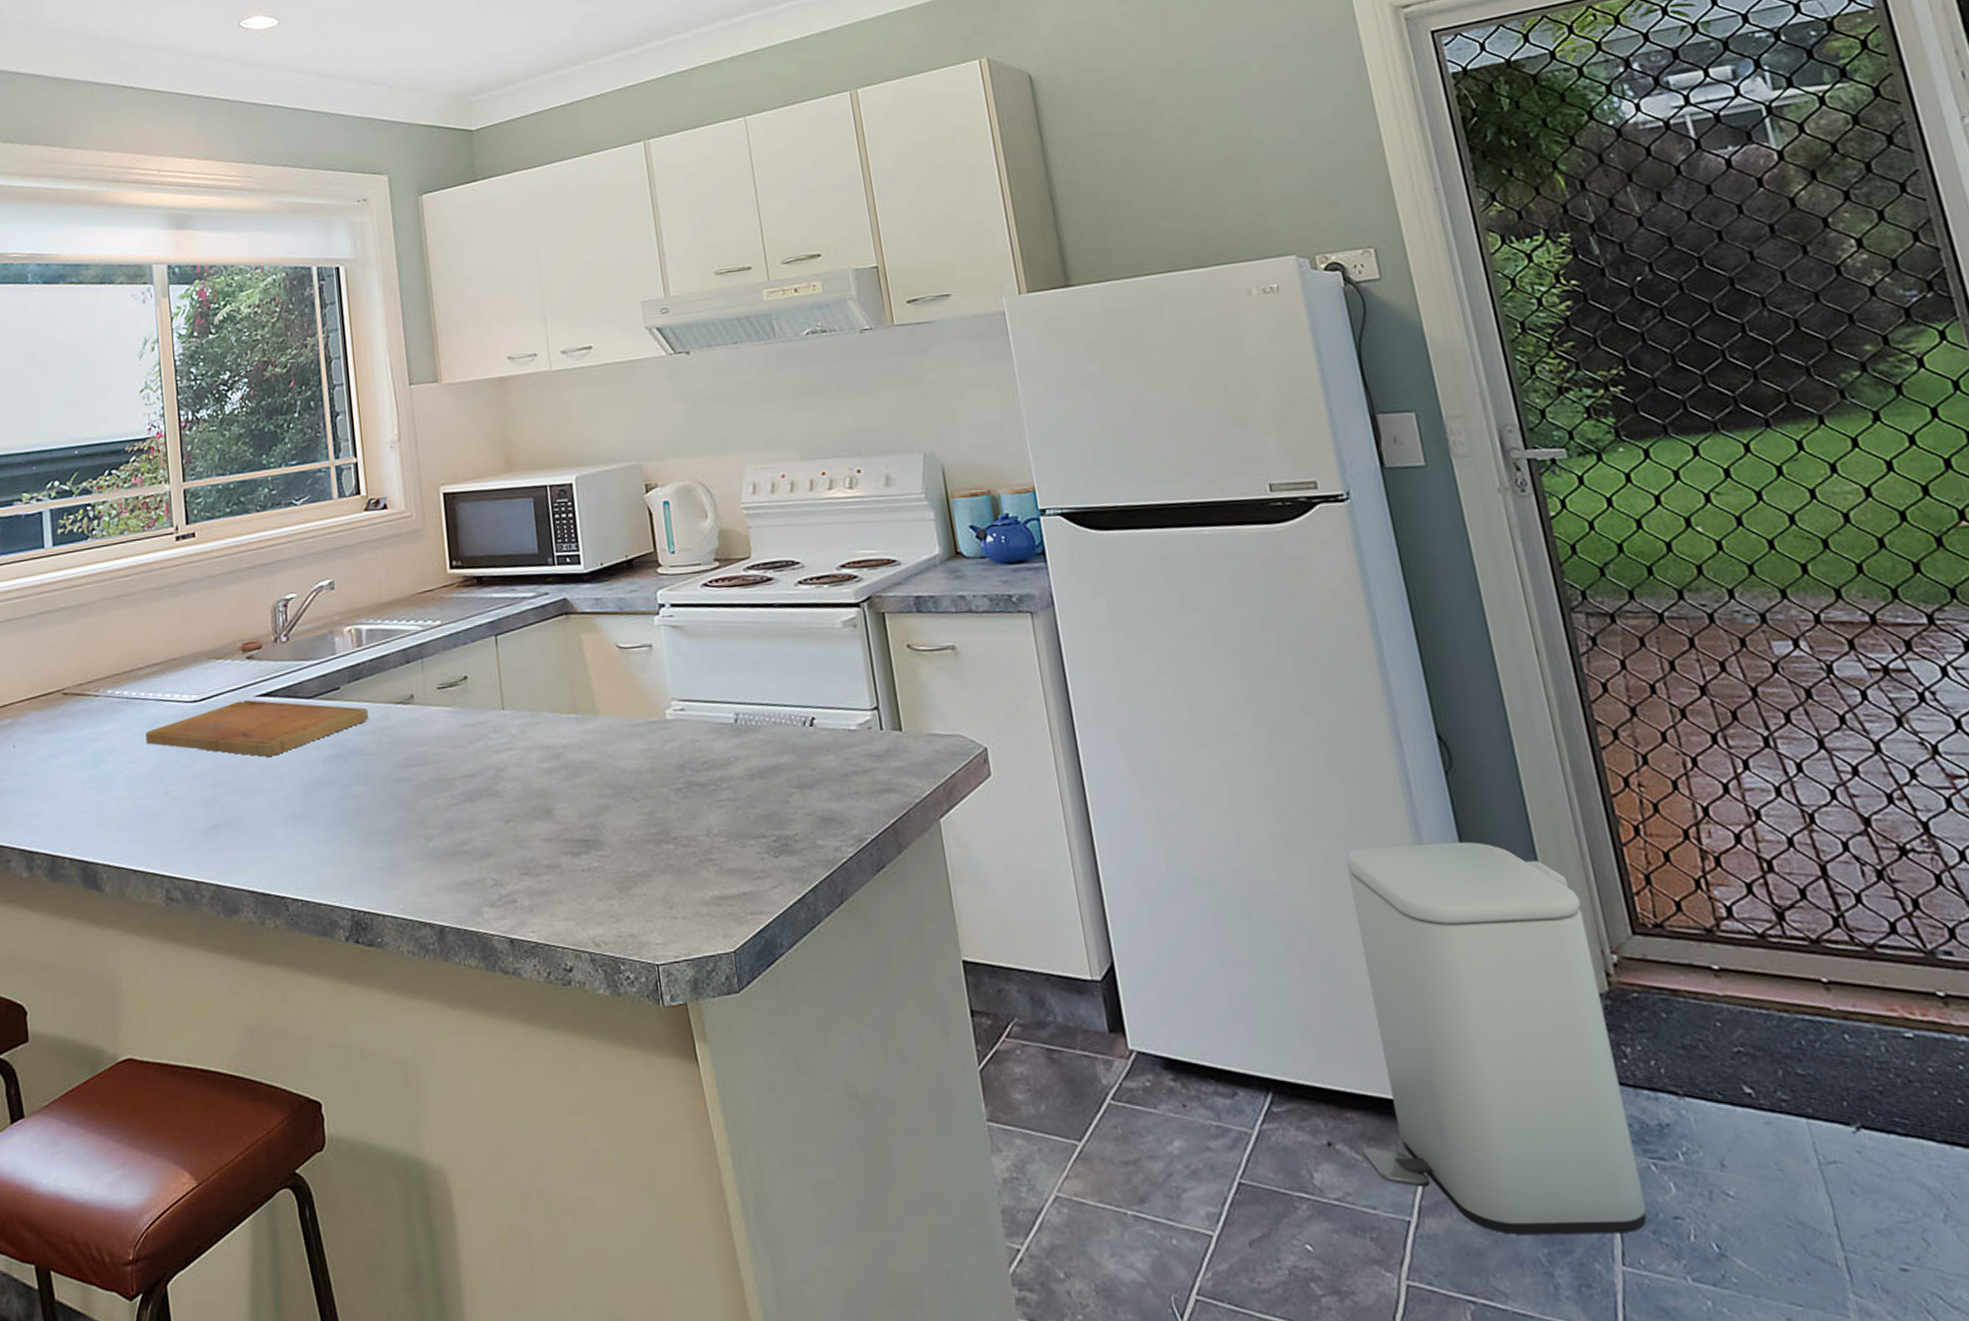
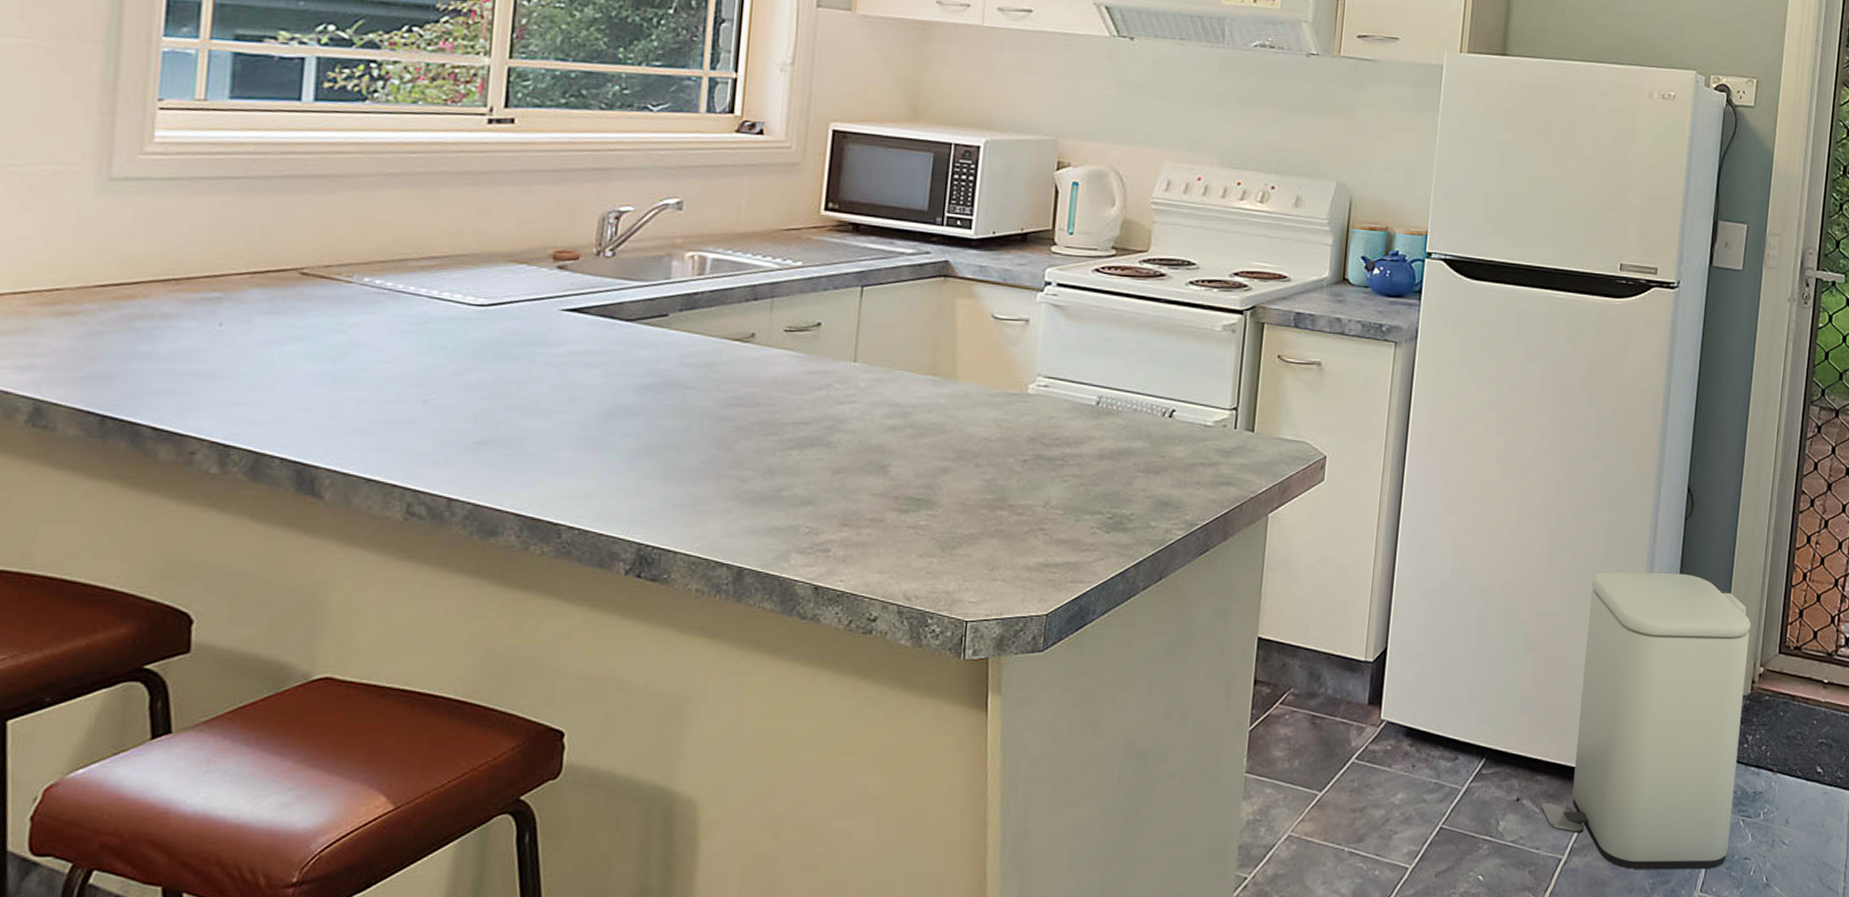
cutting board: present [145,700,368,757] -> none [408,312,698,376]

